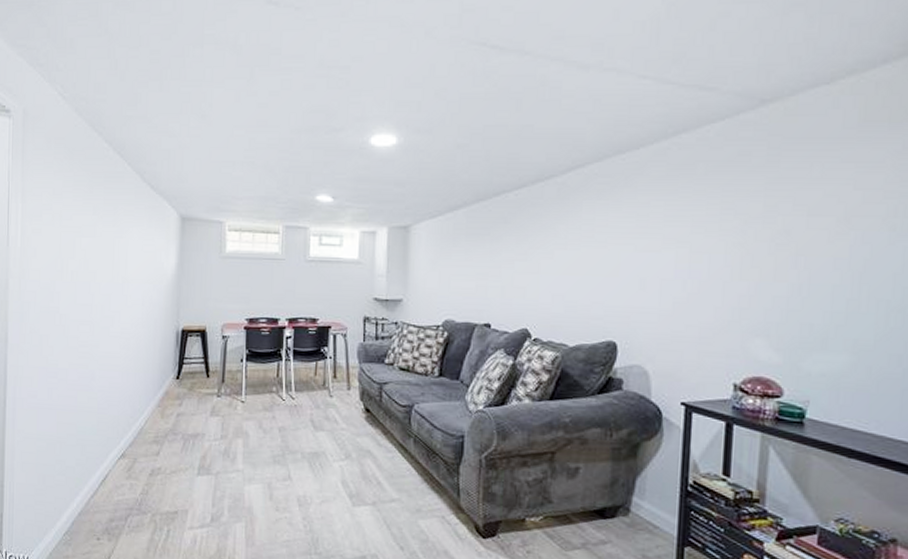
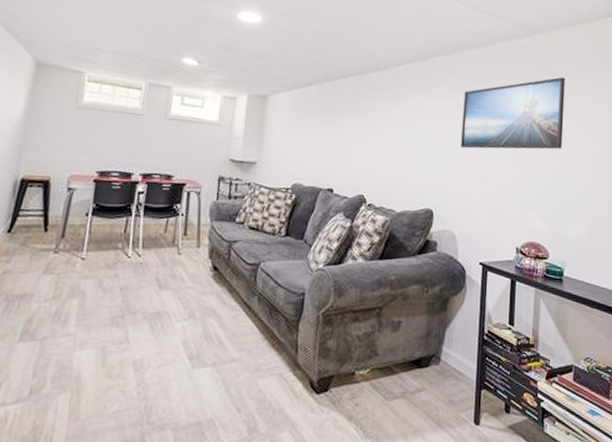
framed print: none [652,158,814,266] -> present [460,77,565,150]

